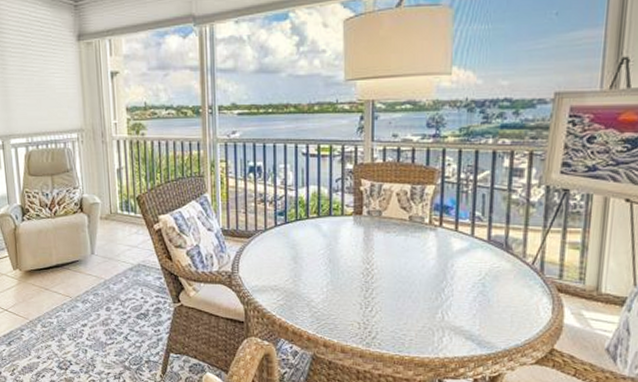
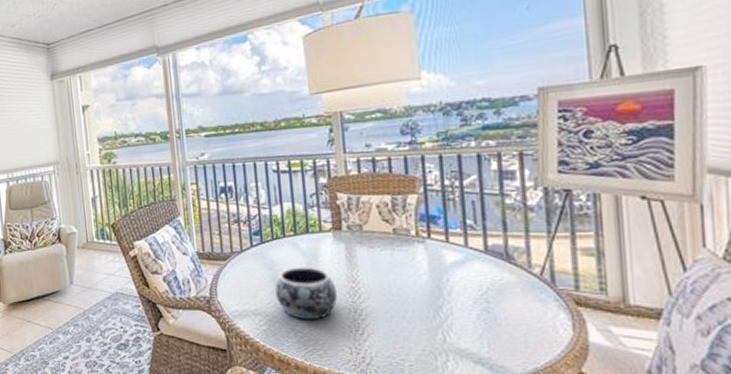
decorative bowl: none [295,247,352,297] -> present [275,267,337,321]

